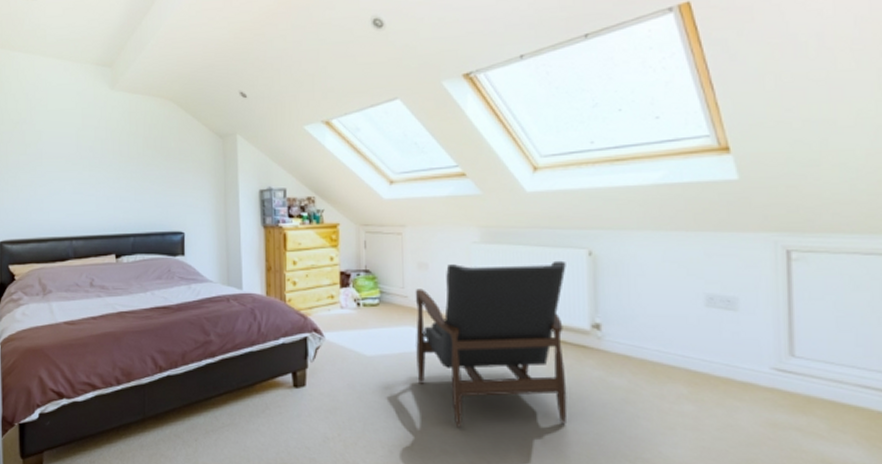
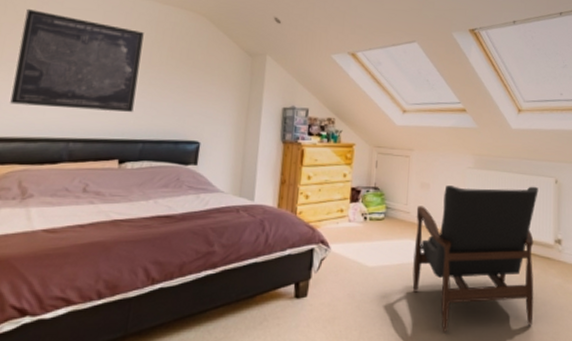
wall art: none [19,115,121,208] -> present [10,8,144,112]

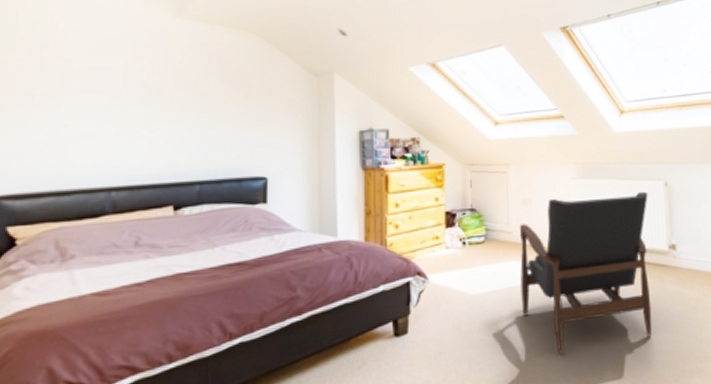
wall art: present [10,8,144,112] -> none [32,39,186,154]

